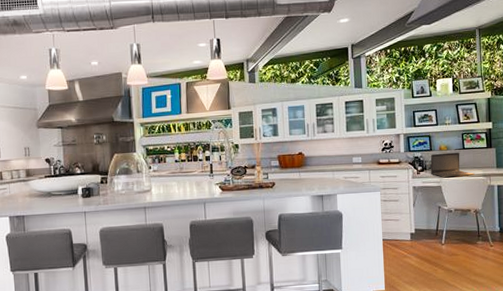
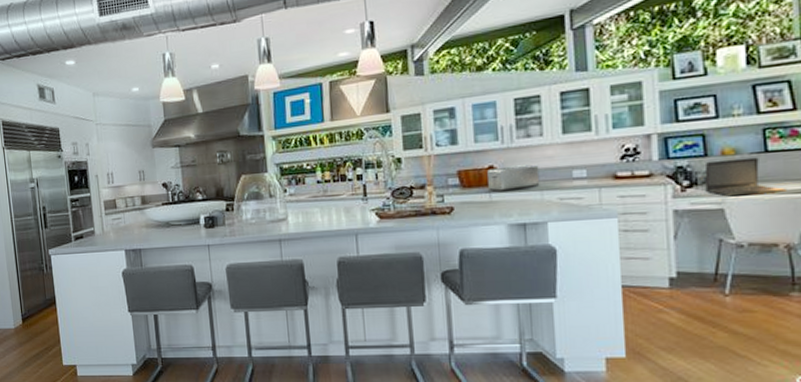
toaster: none [298,152,332,172] -> present [487,164,540,192]

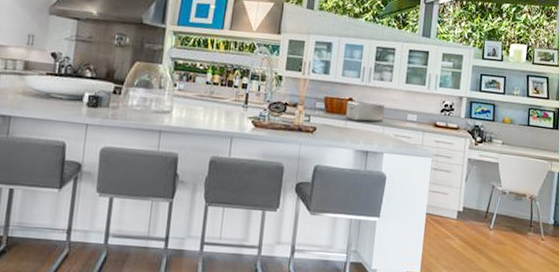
laptop: present [704,157,786,197] -> none [489,125,536,158]

